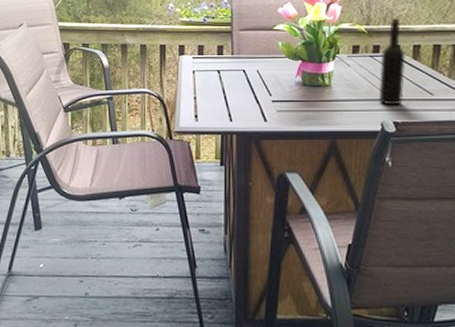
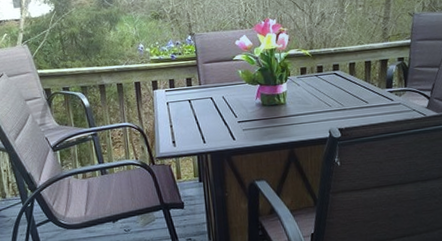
wine bottle: present [379,18,407,106] -> none [324,41,345,116]

